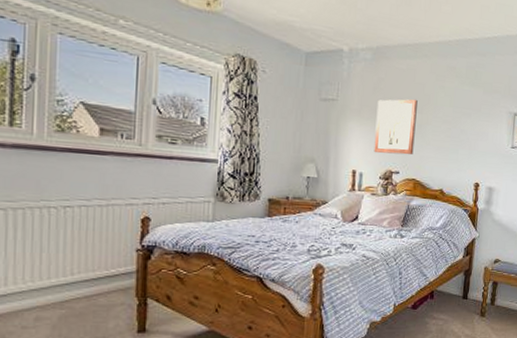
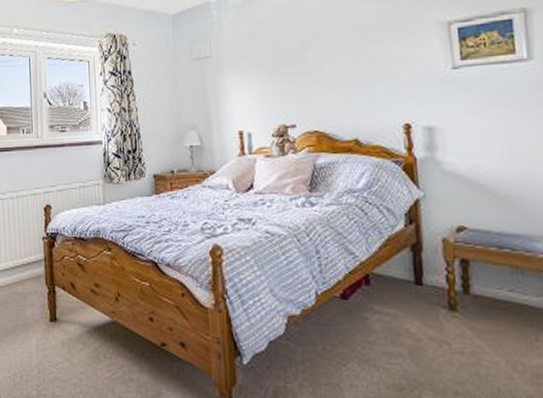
wall art: present [374,99,418,155] -> none [256,35,311,108]

